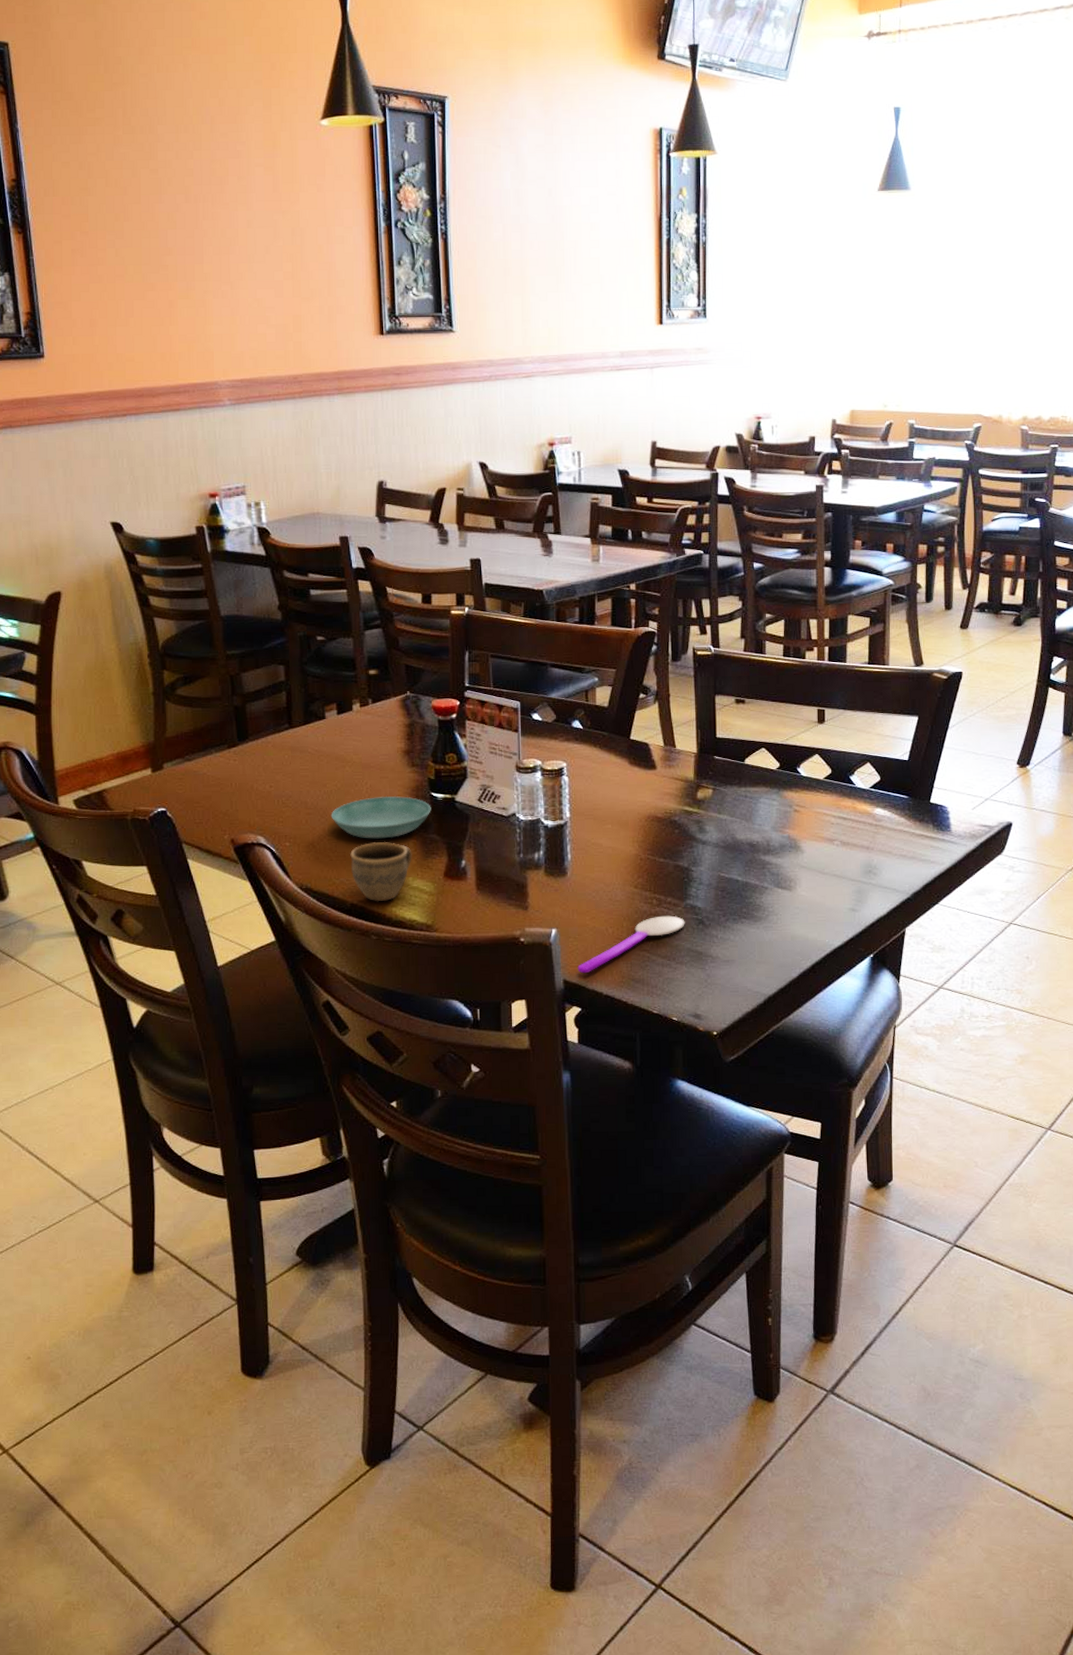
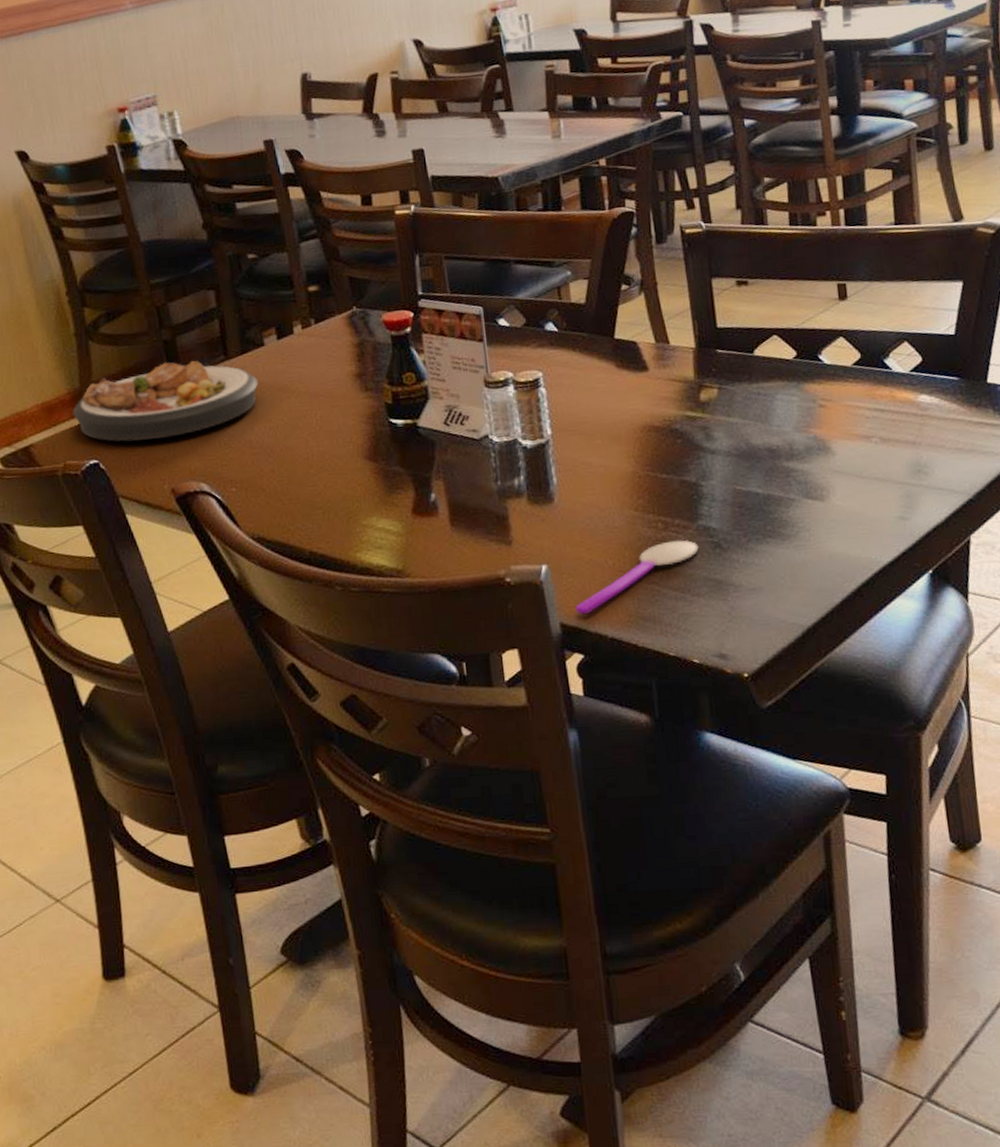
plate: none [146,725,317,794] -> present [73,361,259,442]
saucer: present [331,795,431,839] -> none [279,425,392,477]
cup: present [350,842,412,902] -> none [304,479,375,548]

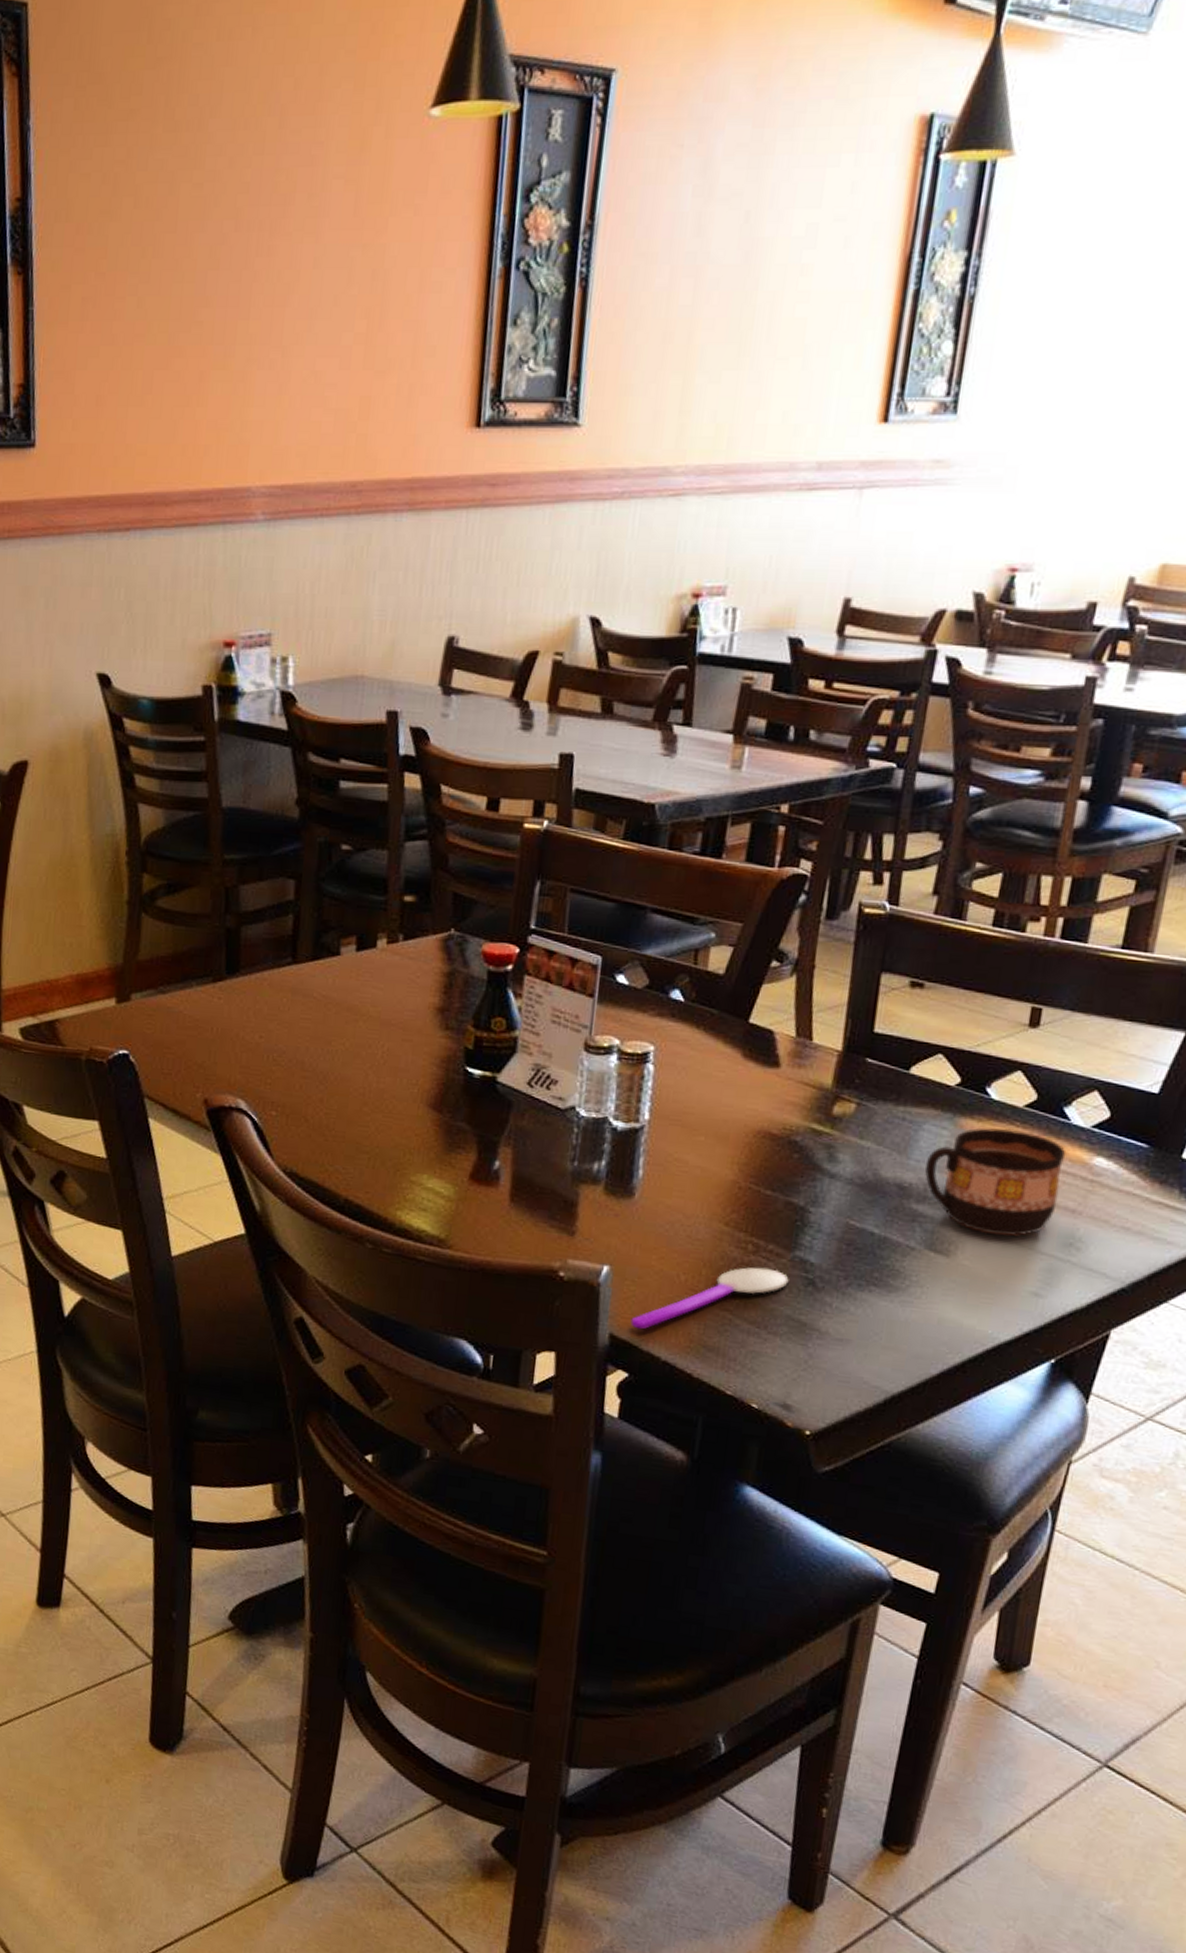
plate: present [73,361,259,442] -> none [110,953,325,1041]
cup: none [785,385,899,476] -> present [924,1128,1066,1236]

